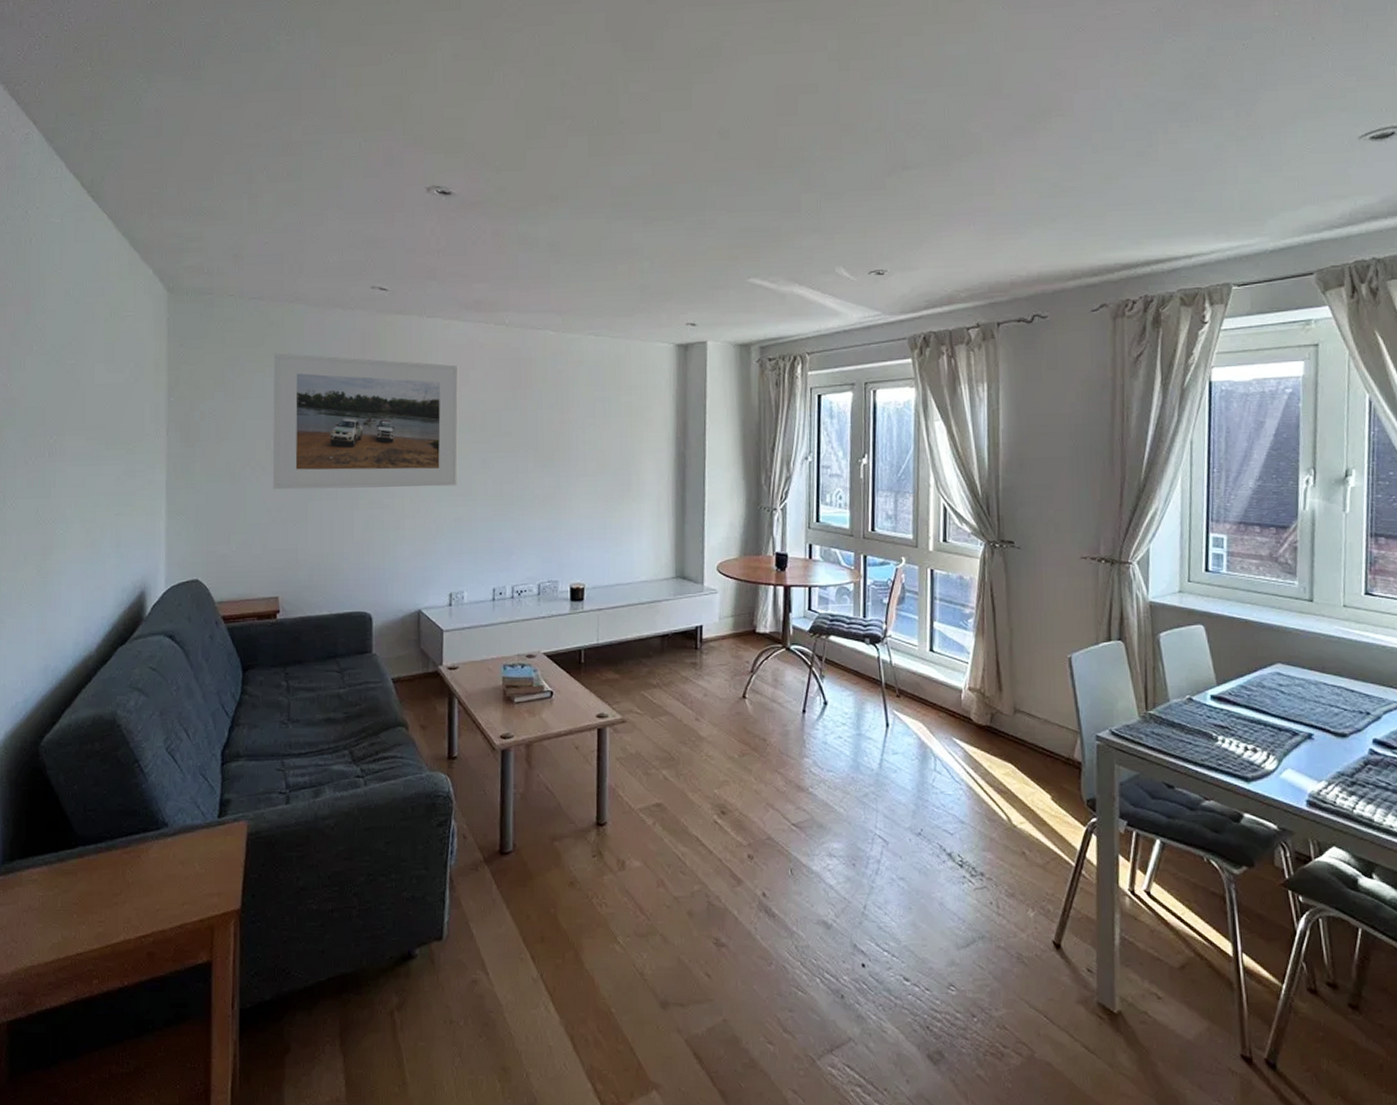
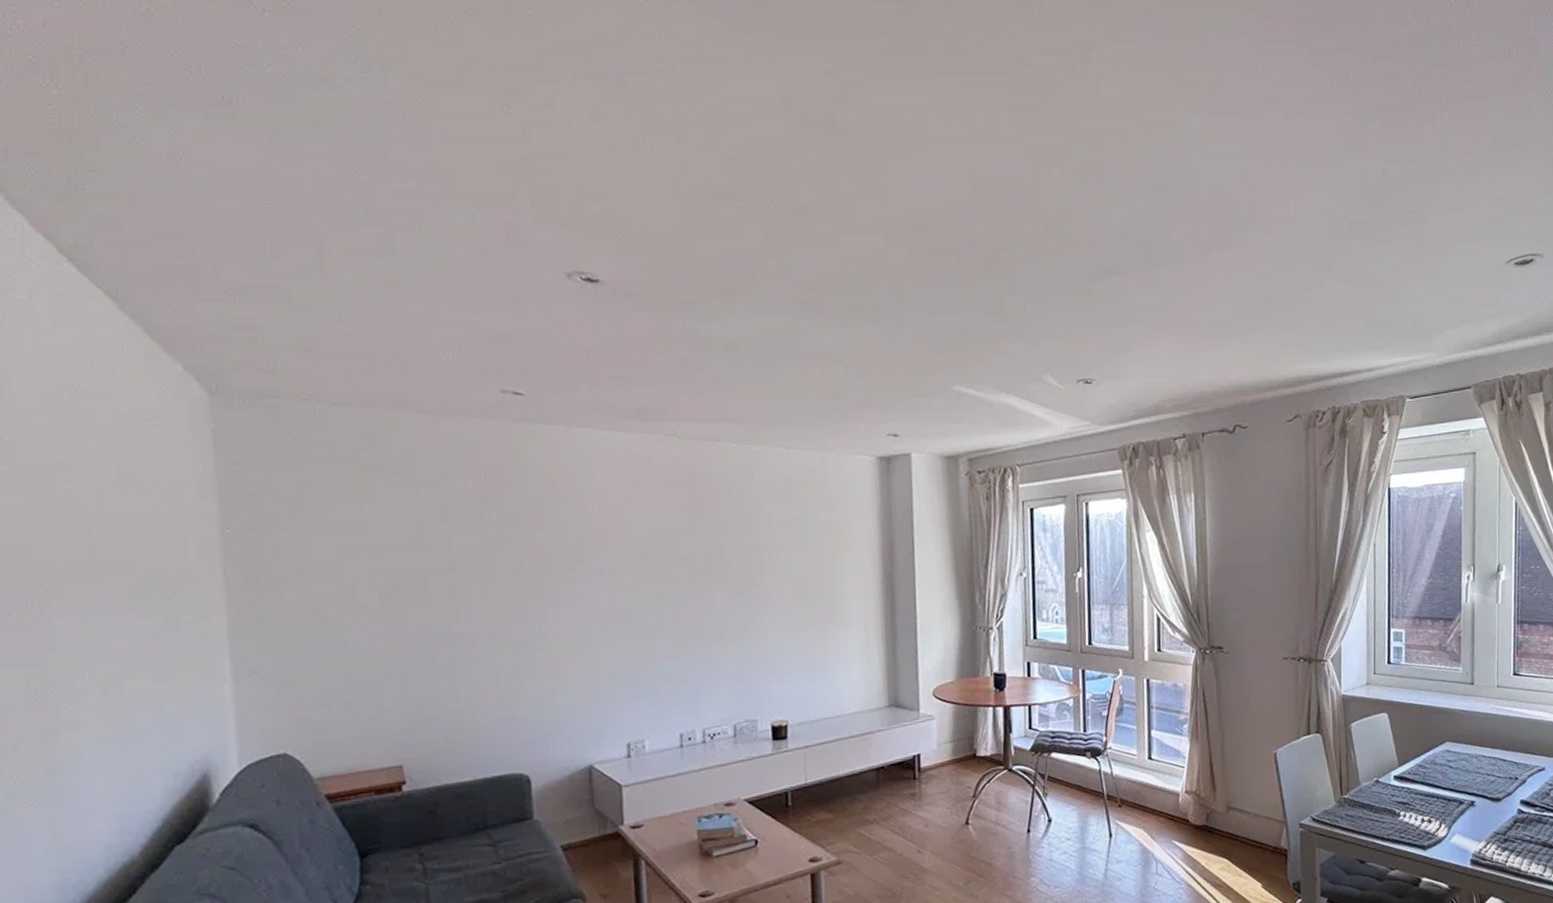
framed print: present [272,352,459,490] -> none [372,470,629,638]

